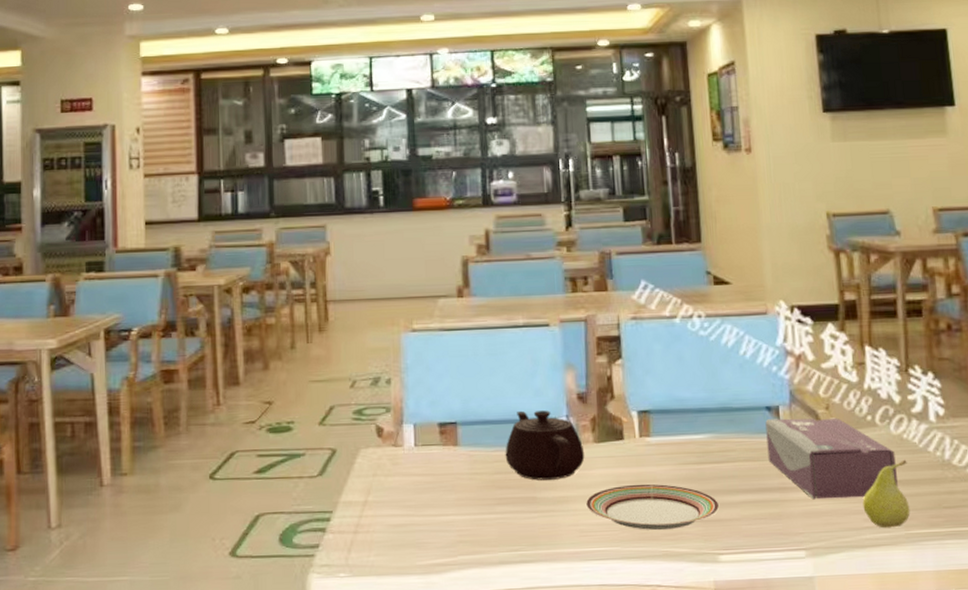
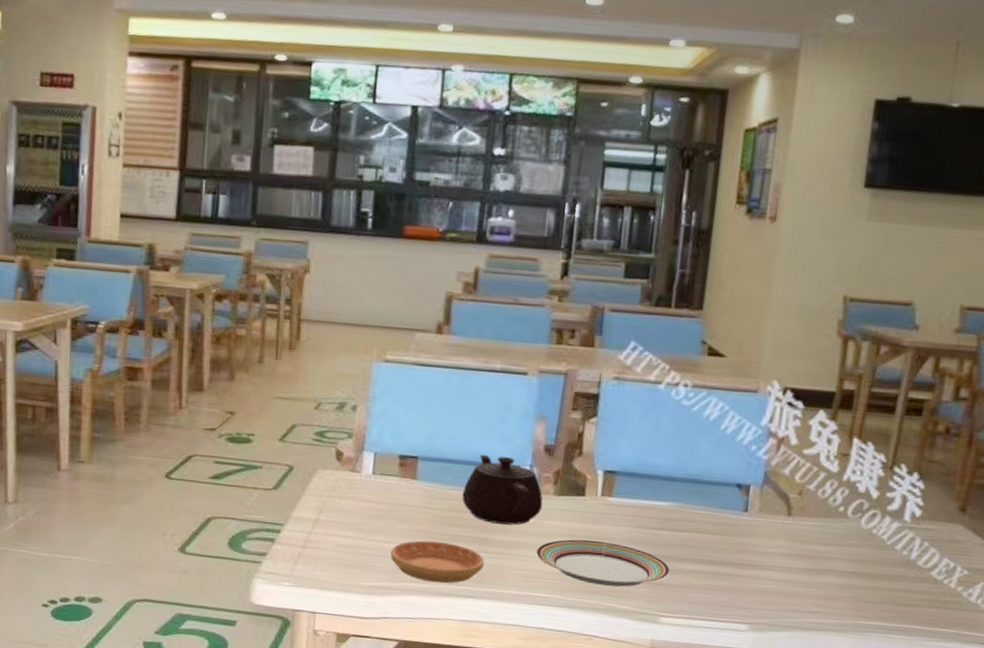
saucer: none [443,507,538,552] -> present [390,540,485,584]
tissue box: present [765,417,898,500] -> none [728,496,860,584]
fruit: present [862,459,910,529] -> none [815,553,871,616]

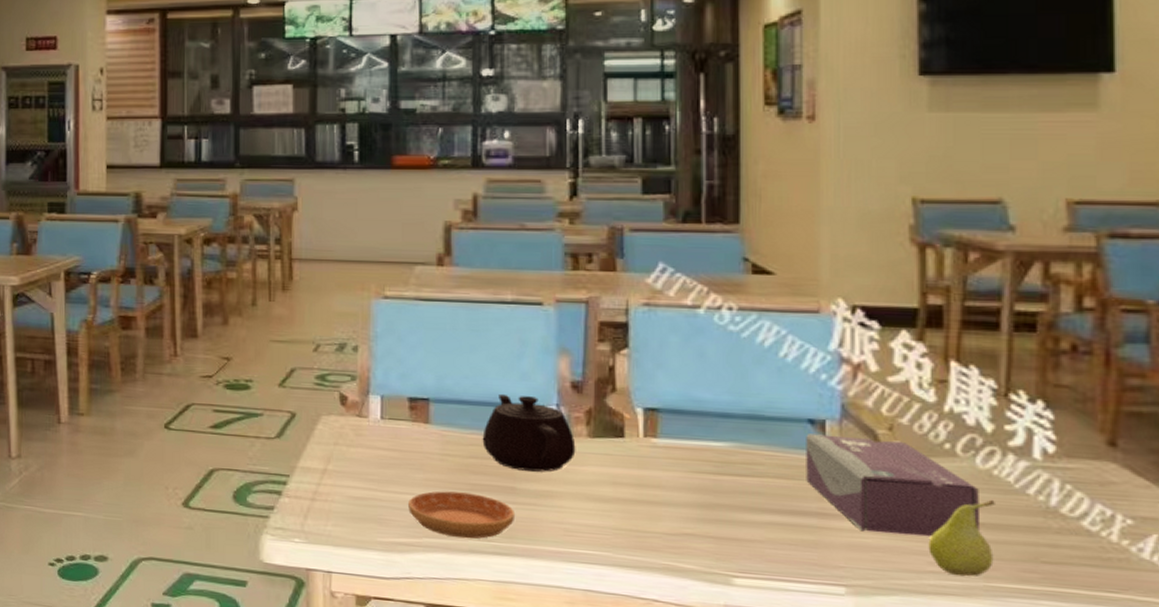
plate: present [536,539,671,587] -> none [574,487,739,542]
tissue box: none [728,496,860,584] -> present [806,433,979,537]
fruit: none [815,553,871,616] -> present [928,499,995,577]

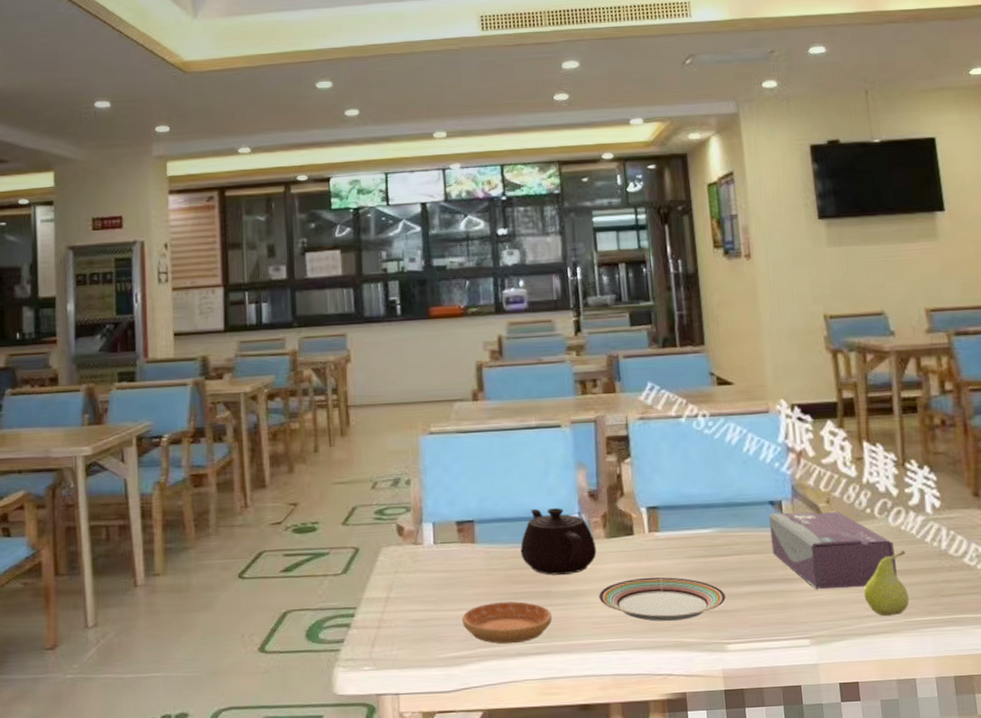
plate: none [574,487,739,542] -> present [599,576,727,621]

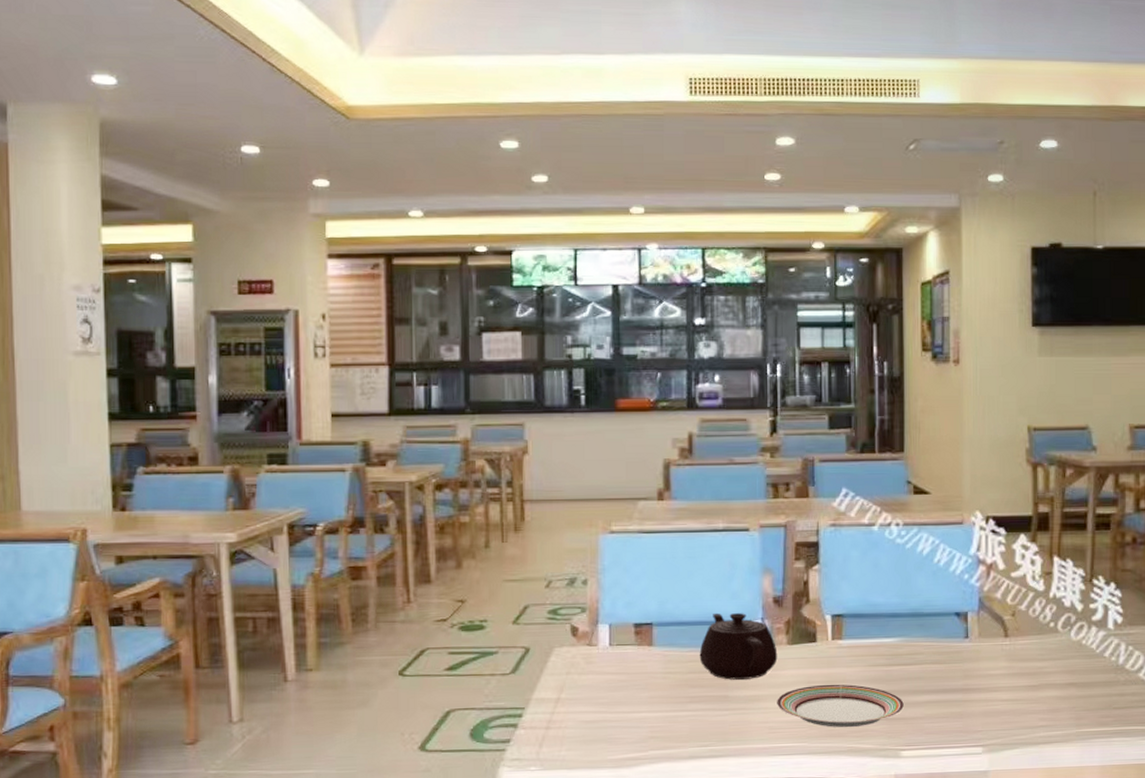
saucer: present [462,601,553,644] -> none [635,705,728,747]
tissue box: present [769,511,897,590] -> none [954,624,1073,700]
fruit: present [863,549,910,617] -> none [1039,663,1084,727]

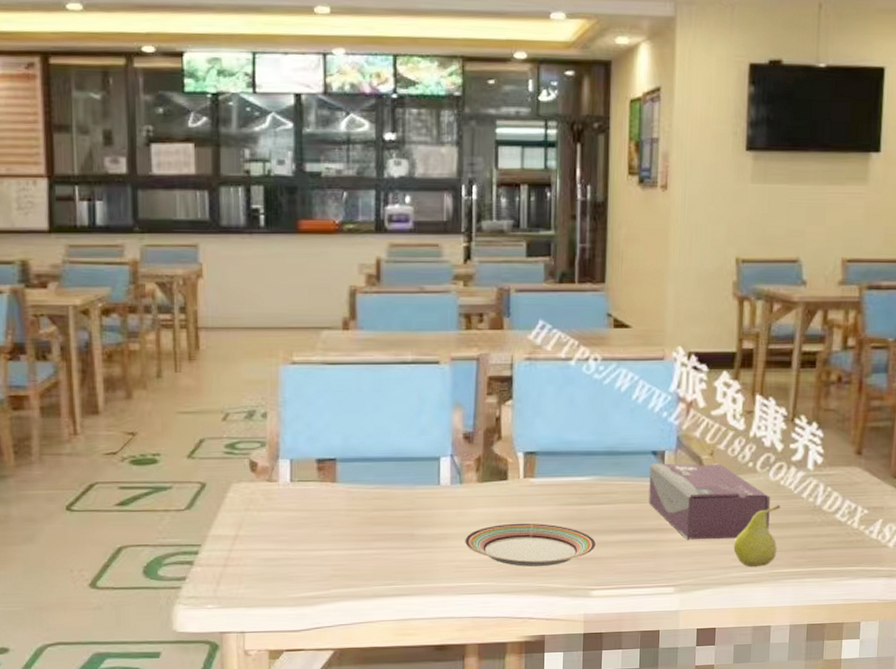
teapot: present [699,612,778,680] -> none [385,449,467,518]
tissue box: none [954,624,1073,700] -> present [649,463,770,540]
fruit: none [1039,663,1084,727] -> present [733,504,781,568]

